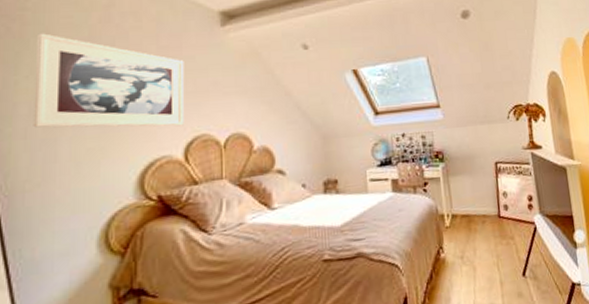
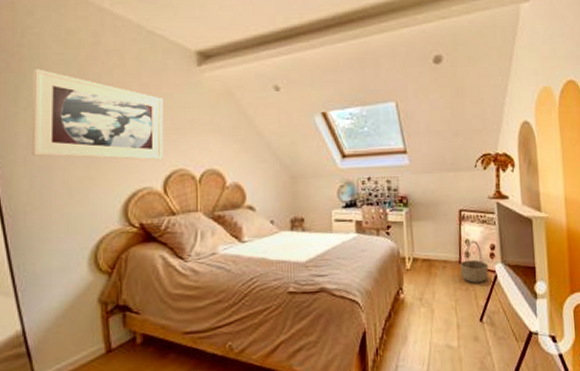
basket: none [499,192,528,237] -> present [460,240,489,283]

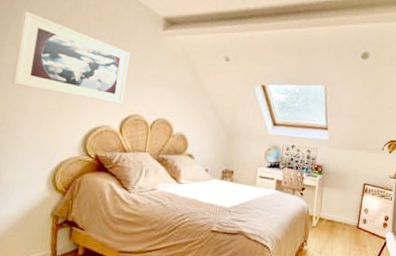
basket: present [460,240,489,283] -> none [357,210,381,246]

